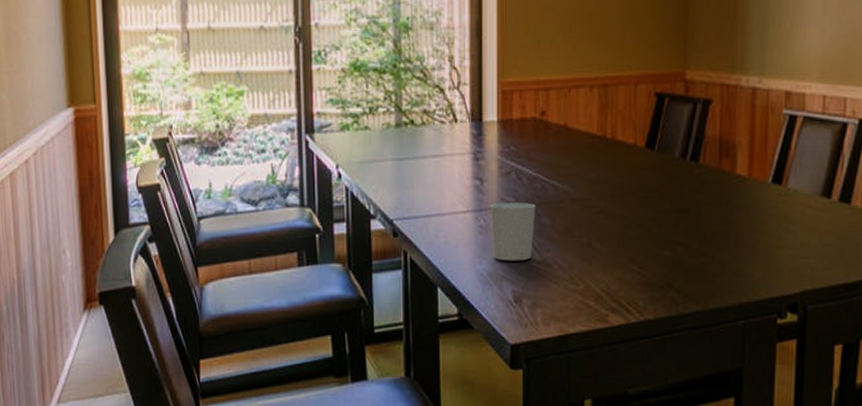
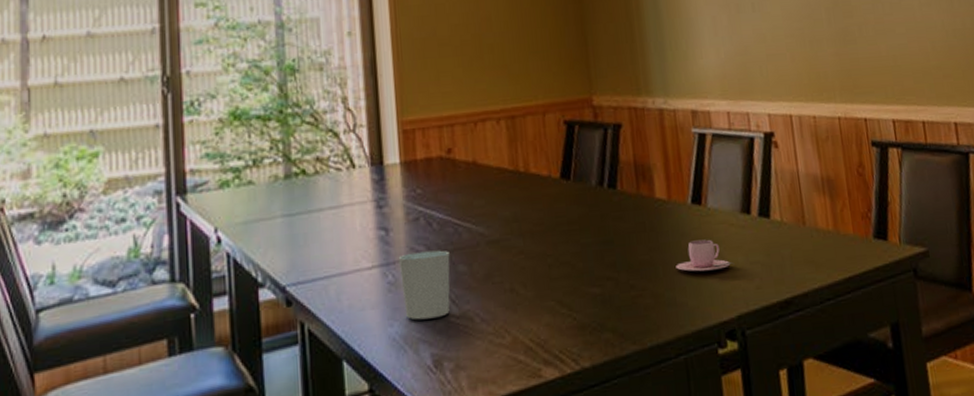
teacup: none [747,218,807,247] -> present [676,239,735,272]

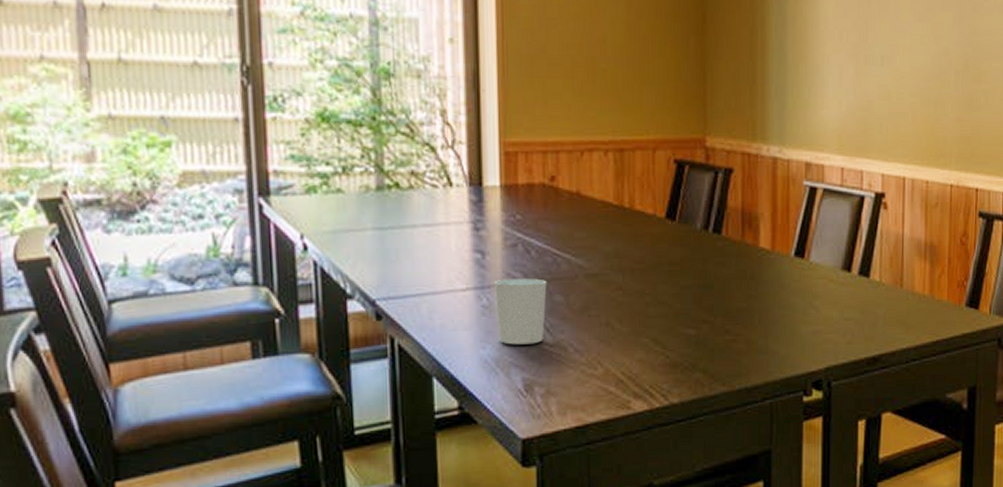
teacup: present [676,239,735,272] -> none [772,292,829,323]

